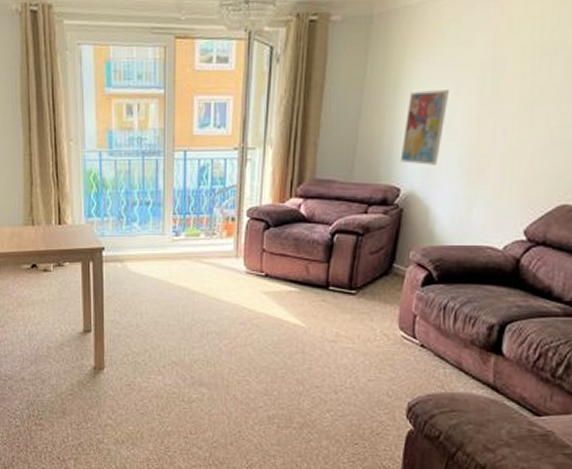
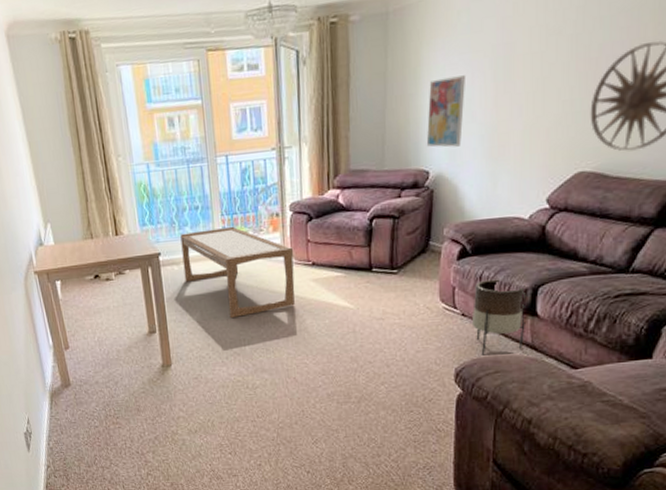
coffee table: none [127,226,247,324] -> present [180,226,295,318]
planter: none [430,311,492,392] -> present [471,279,527,356]

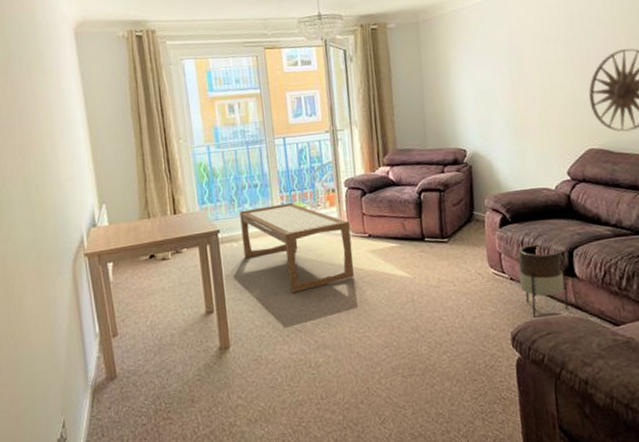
wall art: present [426,75,465,147] -> none [458,72,491,130]

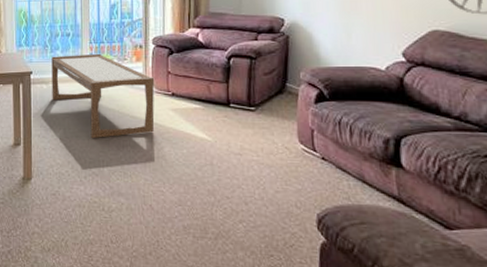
planter: present [518,243,568,318] -> none [332,126,391,204]

